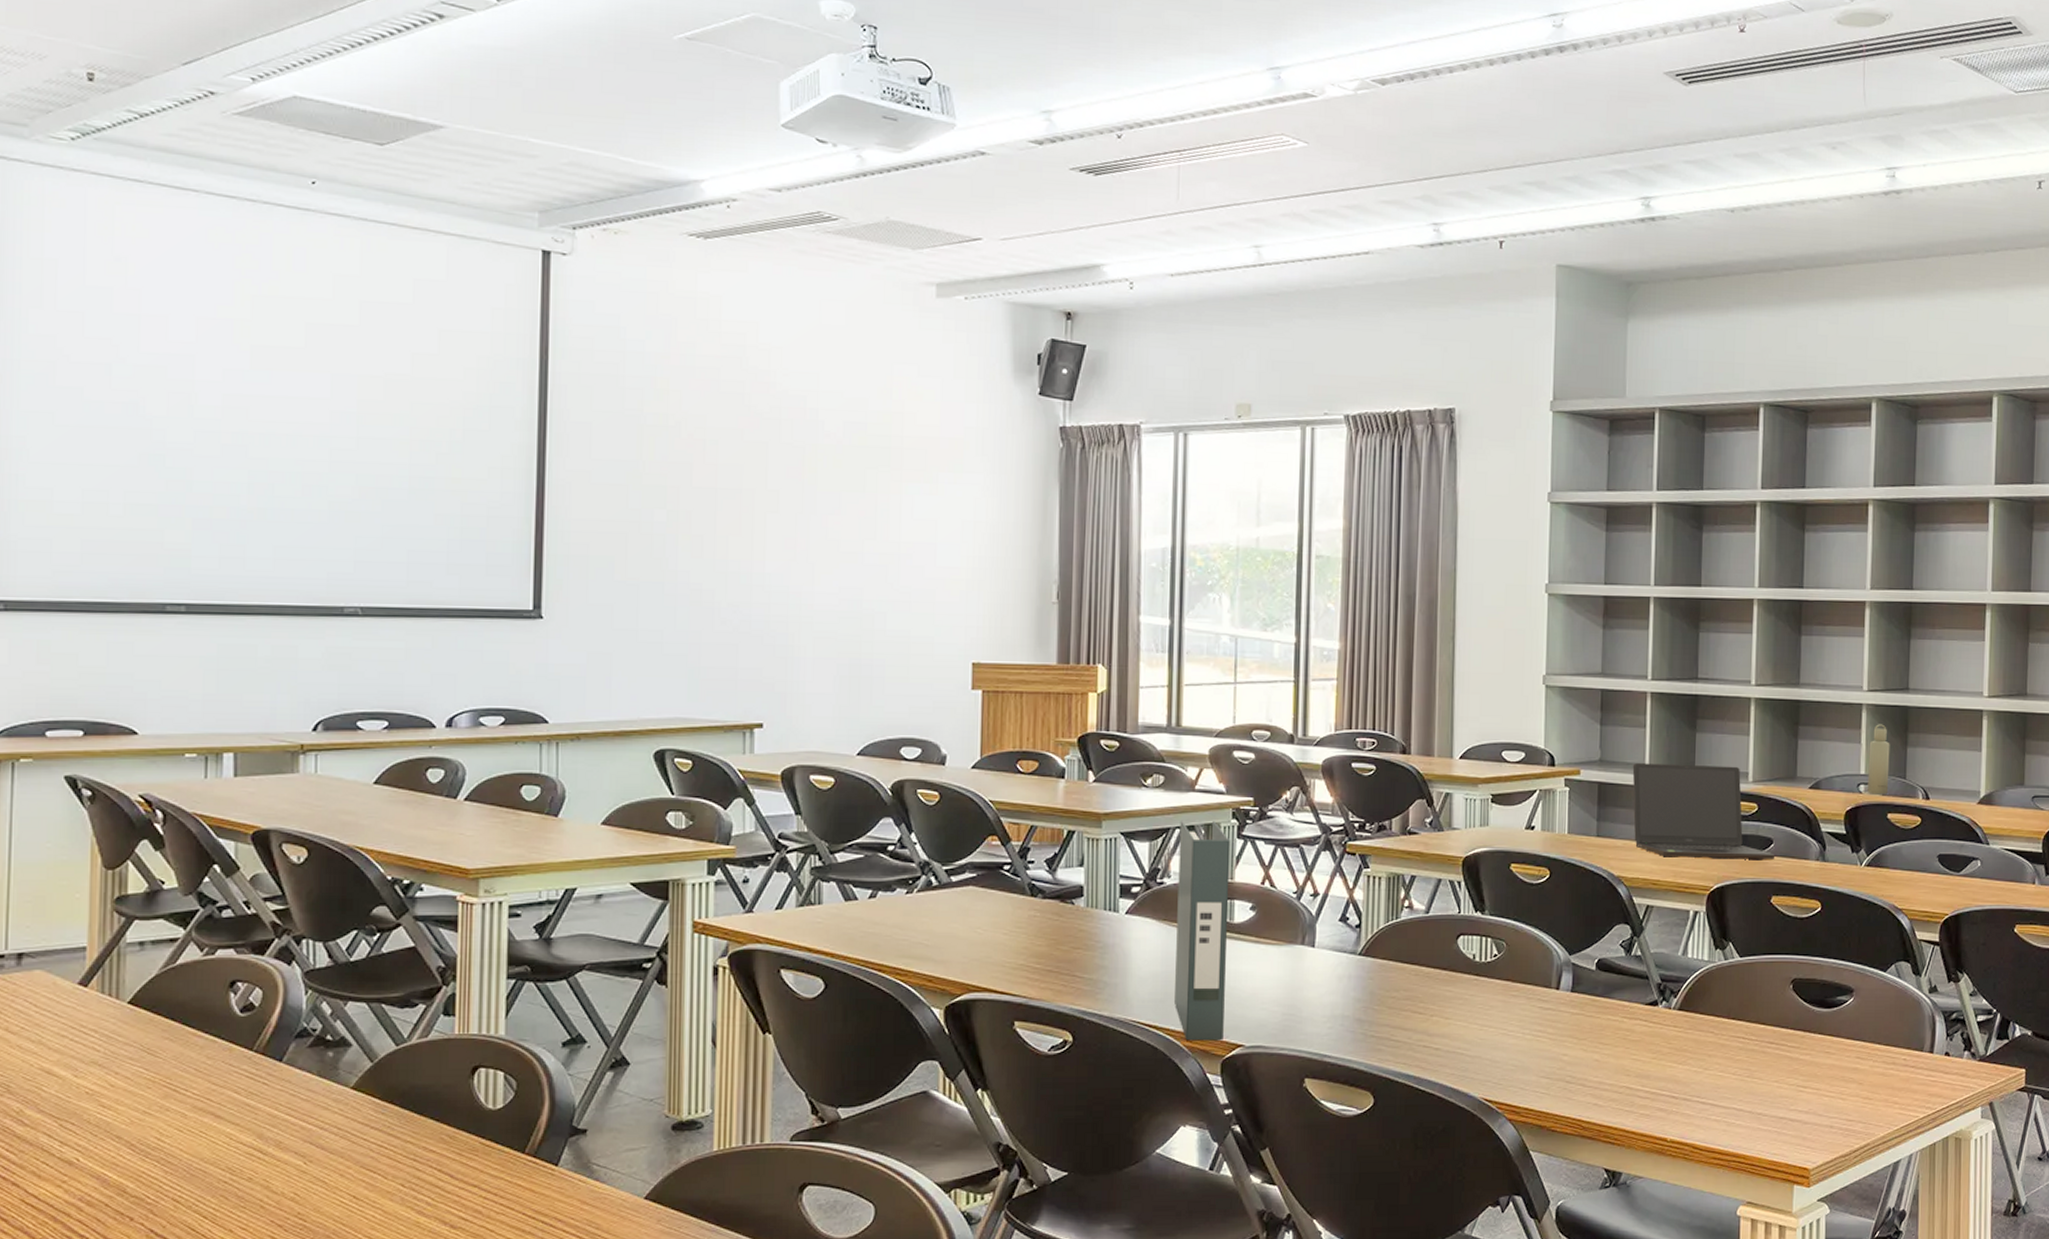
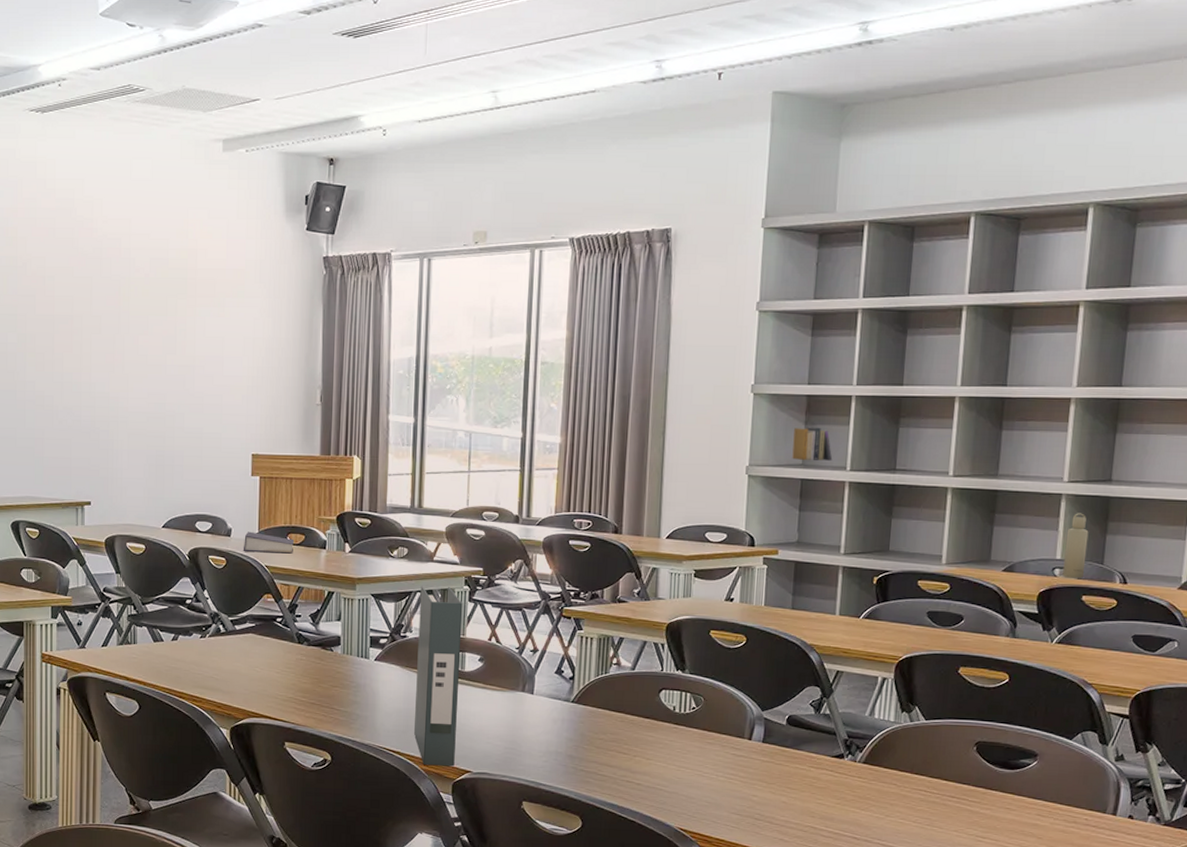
book: none [962,758,1026,785] -> present [244,531,295,554]
books: none [1591,631,1633,669] -> present [792,427,833,461]
laptop: present [1632,763,1776,859] -> none [827,545,965,634]

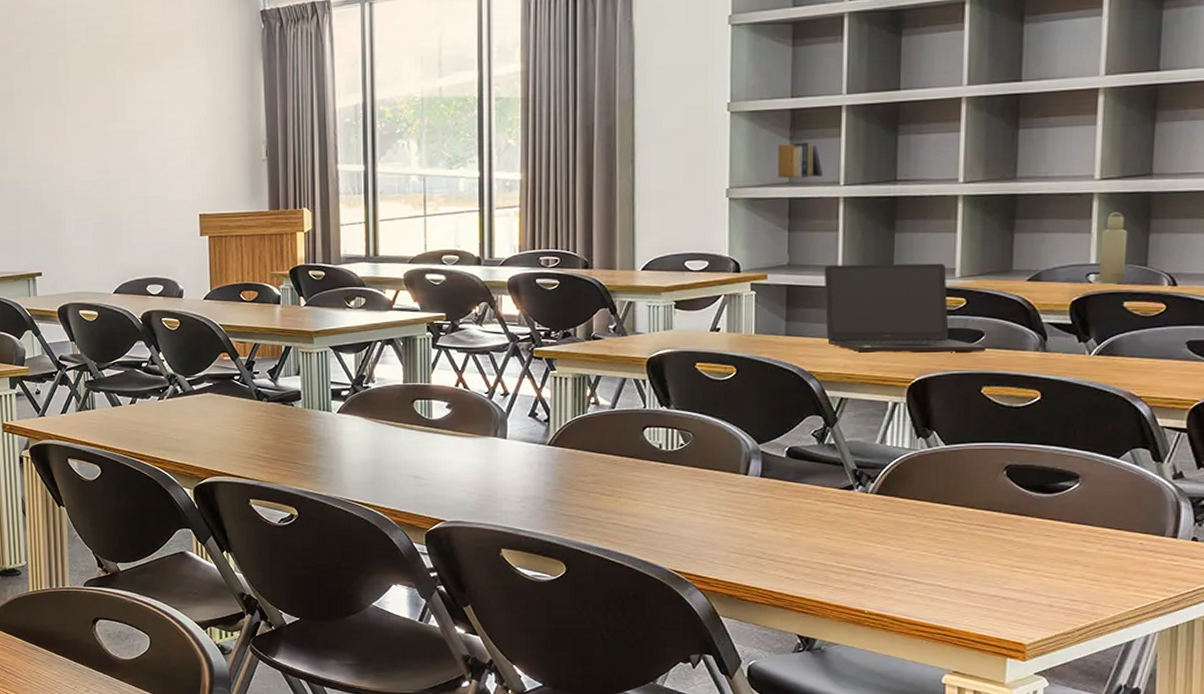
book: present [244,531,295,554] -> none [196,291,248,312]
binder: present [413,586,463,767] -> none [381,334,427,516]
laptop: none [827,545,965,634] -> present [824,263,987,353]

